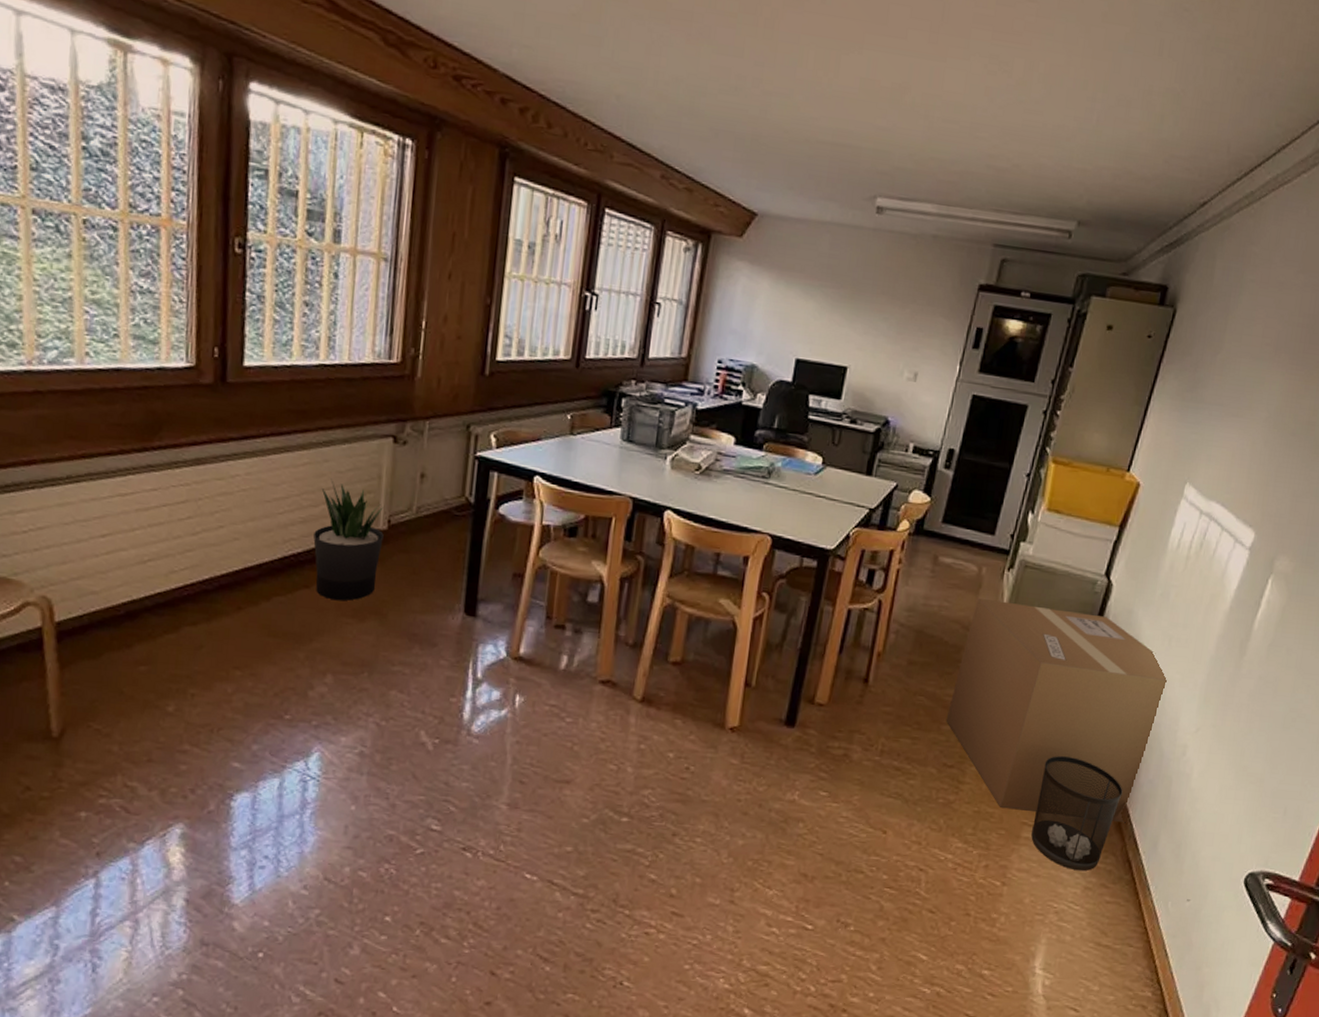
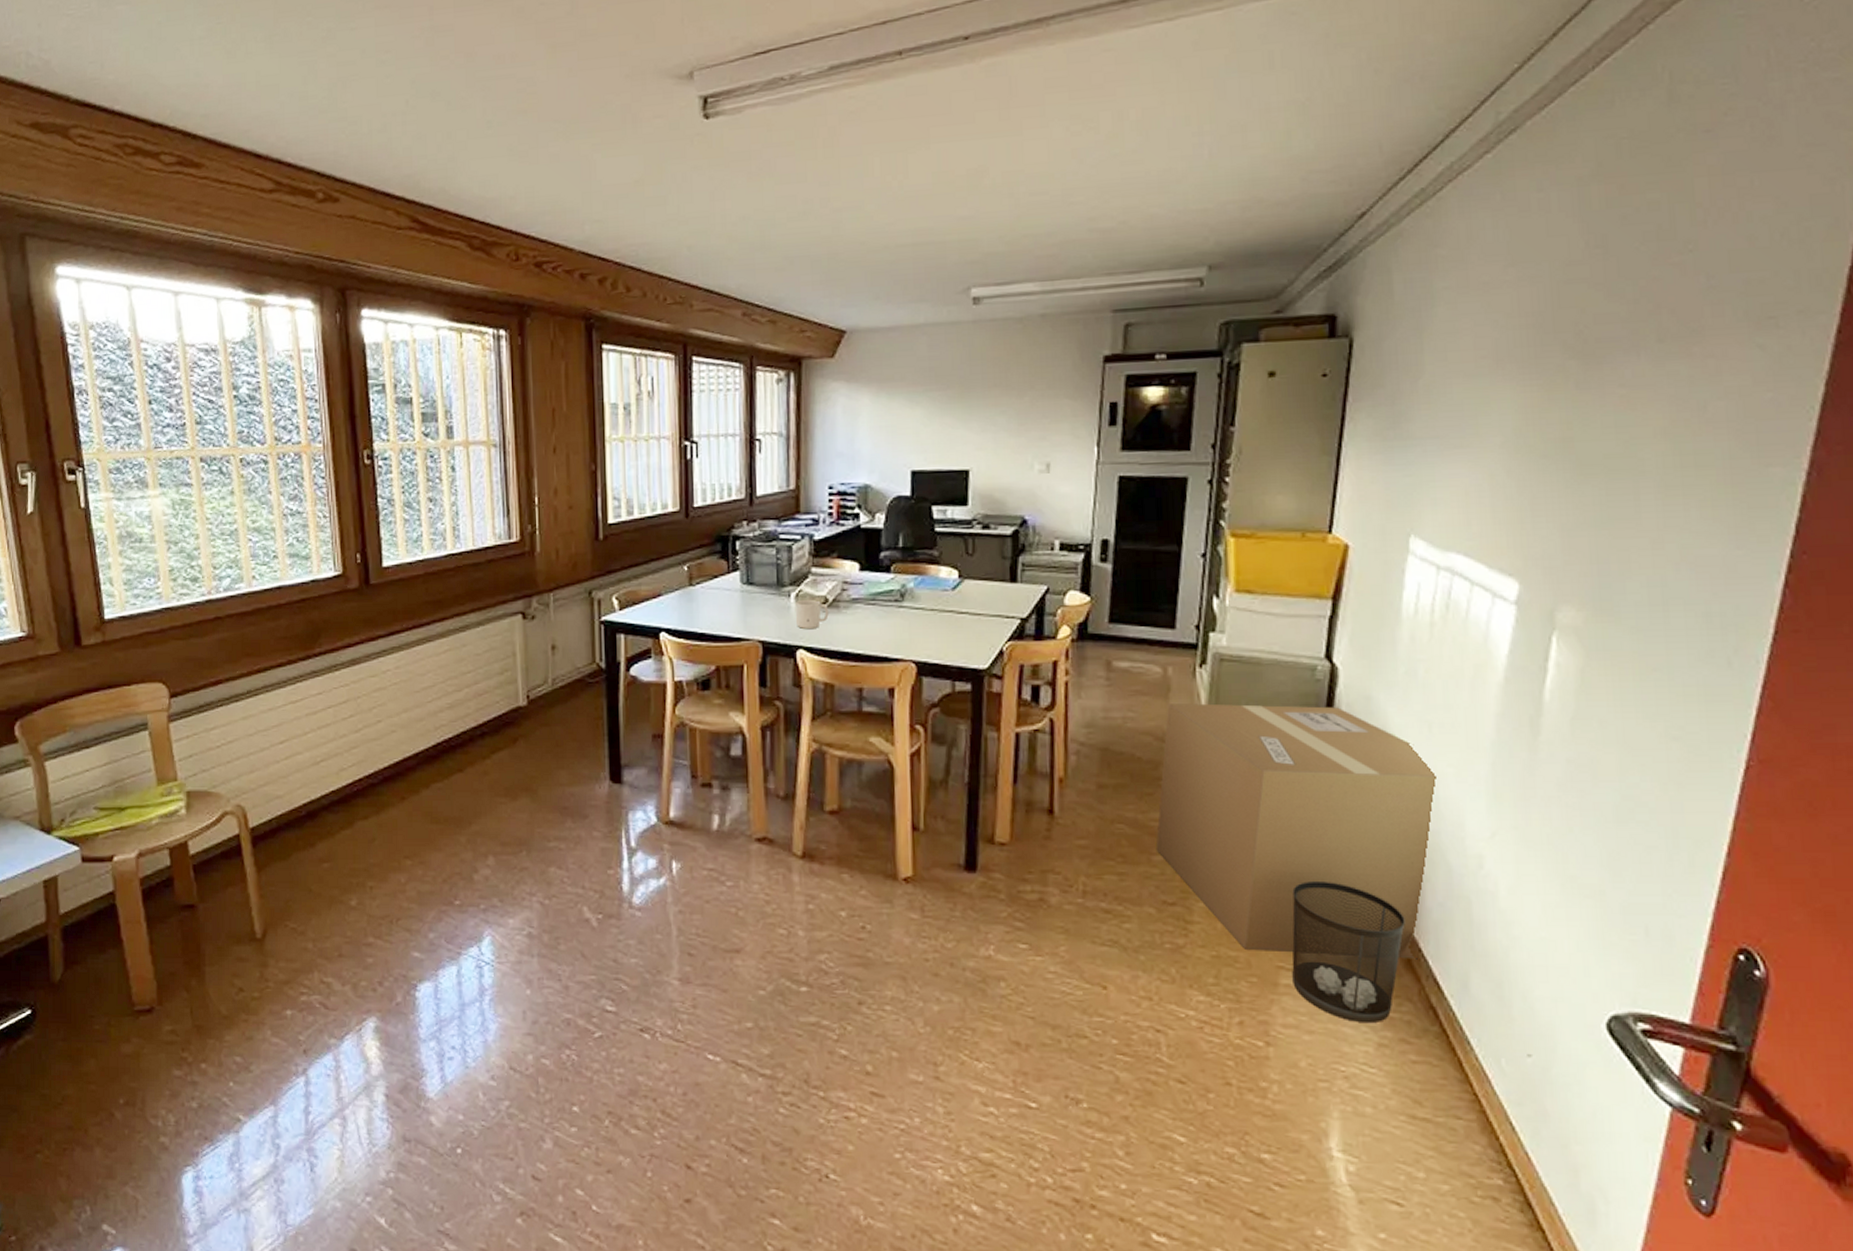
planter: present [313,478,384,601] -> none [461,662,525,781]
mug: none [668,463,701,492] -> present [796,599,829,629]

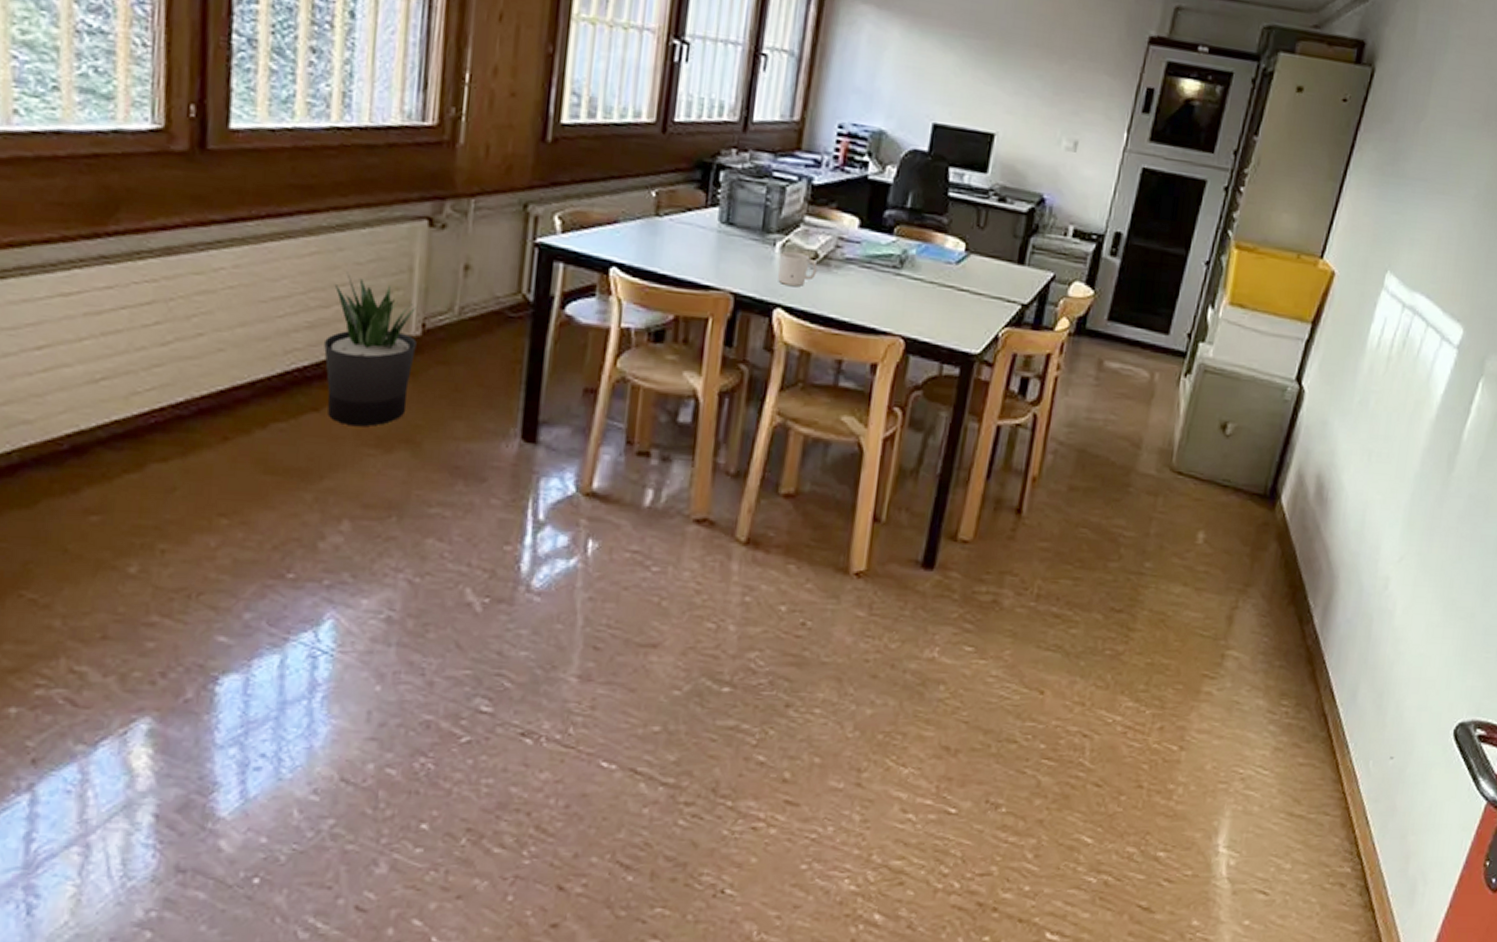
planter: none [461,662,525,781] -> present [324,272,417,427]
cardboard box: present [1155,702,1436,960] -> none [1113,409,1366,671]
waste bin: present [1292,880,1406,1024] -> none [1213,593,1318,729]

